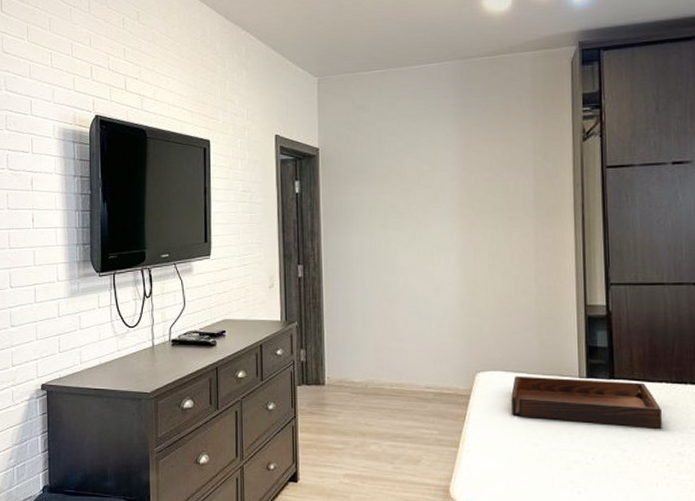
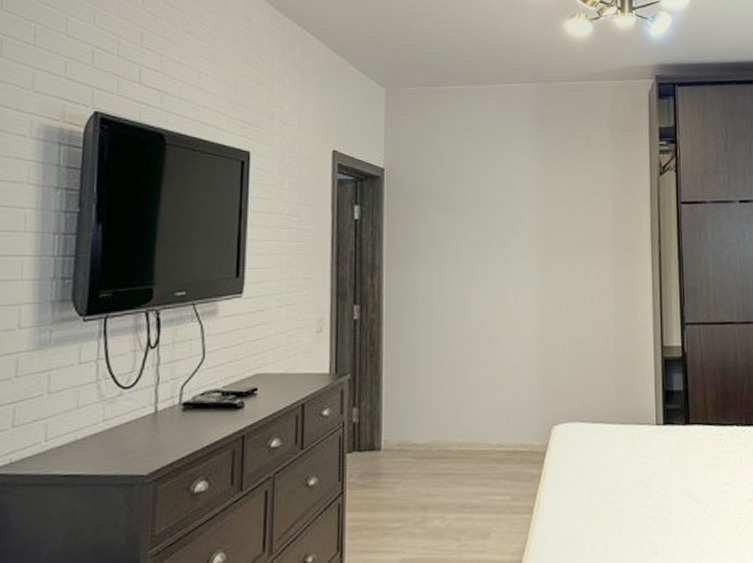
serving tray: present [511,376,662,429] -> none [589,426,734,476]

